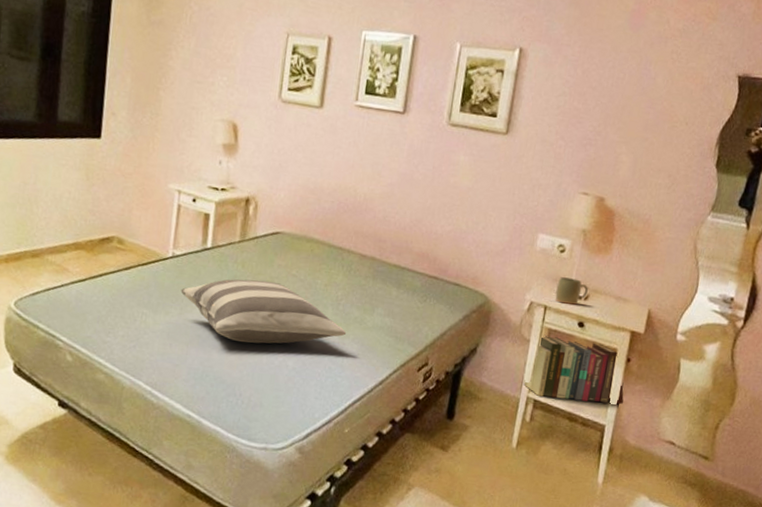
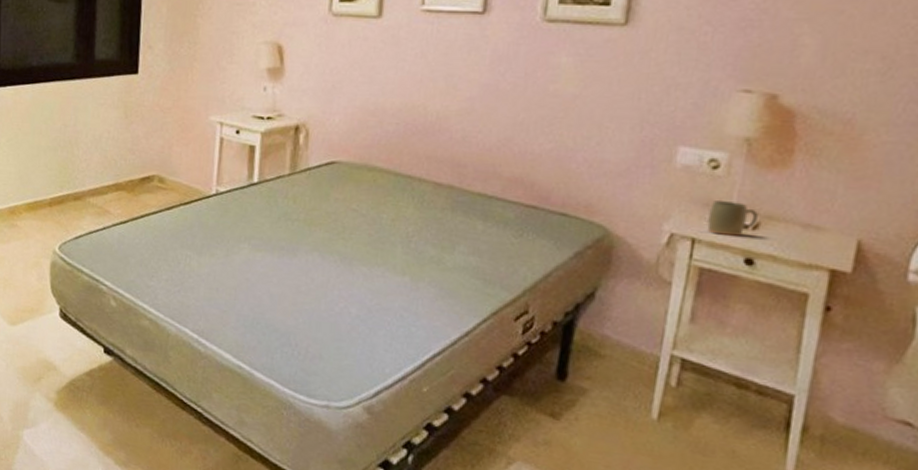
pillow: present [180,279,347,344] -> none [226,216,421,288]
books: present [523,334,624,405] -> none [665,275,824,369]

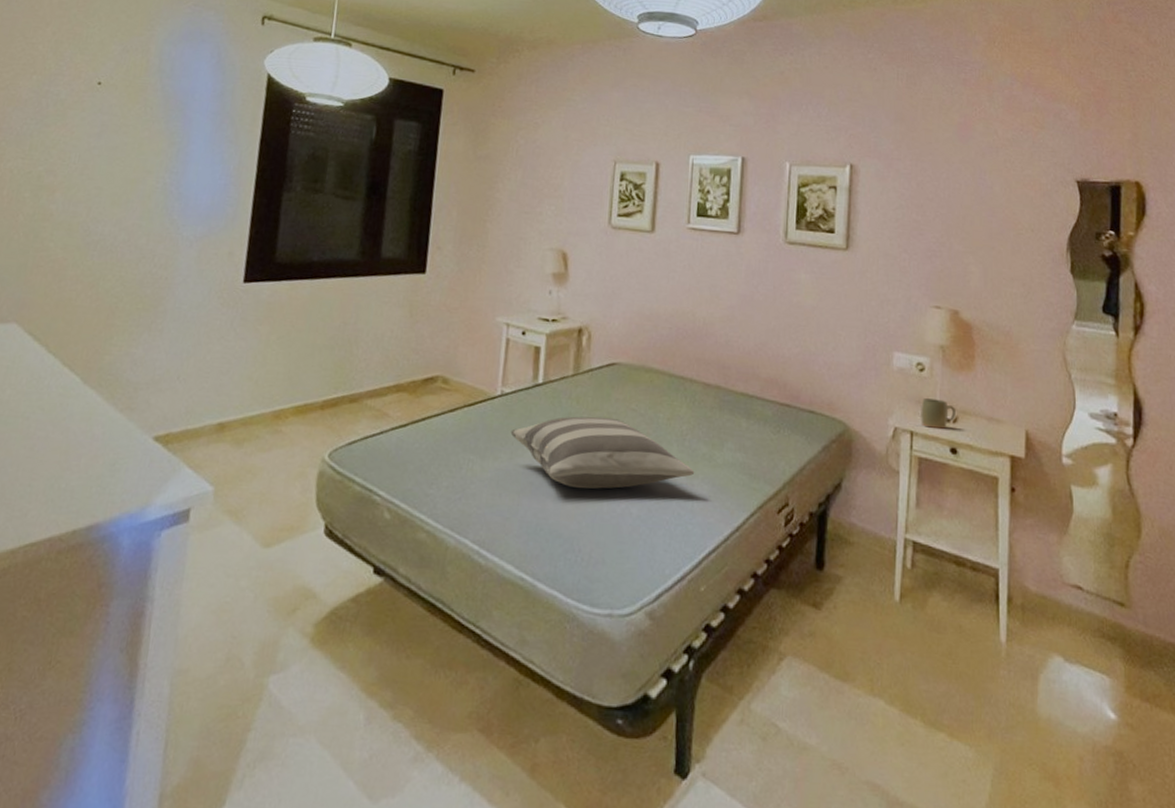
pillow: none [226,216,421,288] -> present [510,416,695,489]

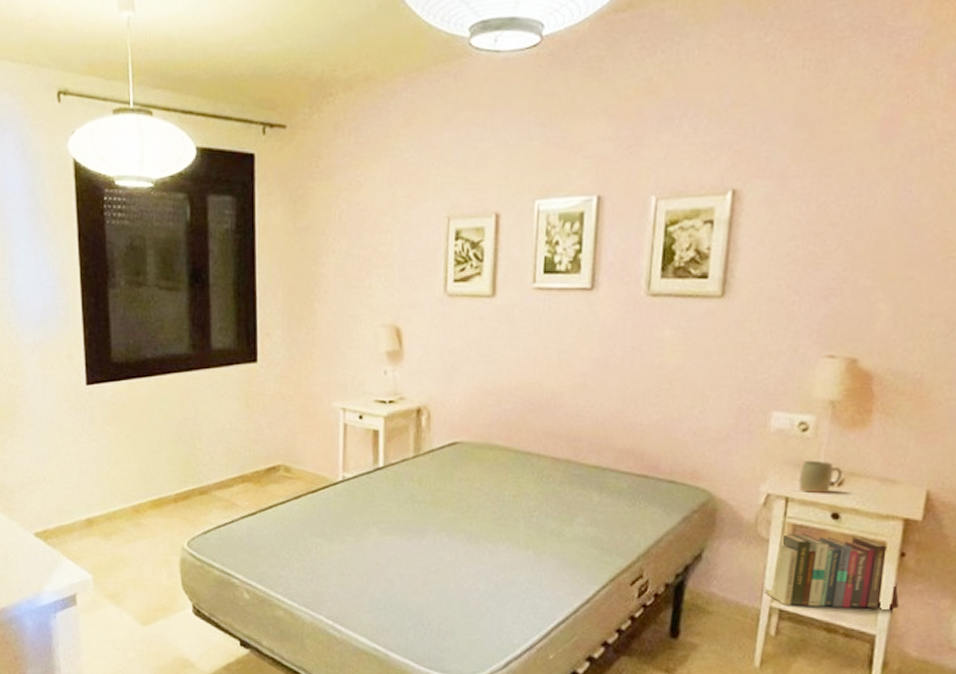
pillow: present [510,416,695,489] -> none [355,497,543,567]
books: none [899,464,1016,544] -> present [764,531,900,610]

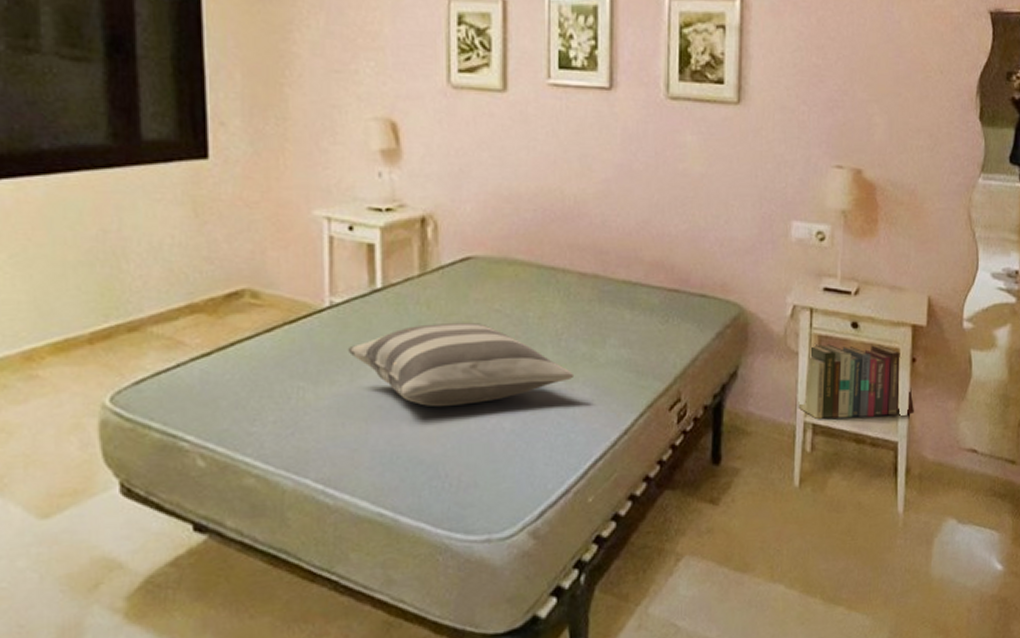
pillow: none [355,497,543,567] -> present [347,322,575,407]
mug: present [798,461,842,493] -> none [821,271,857,302]

